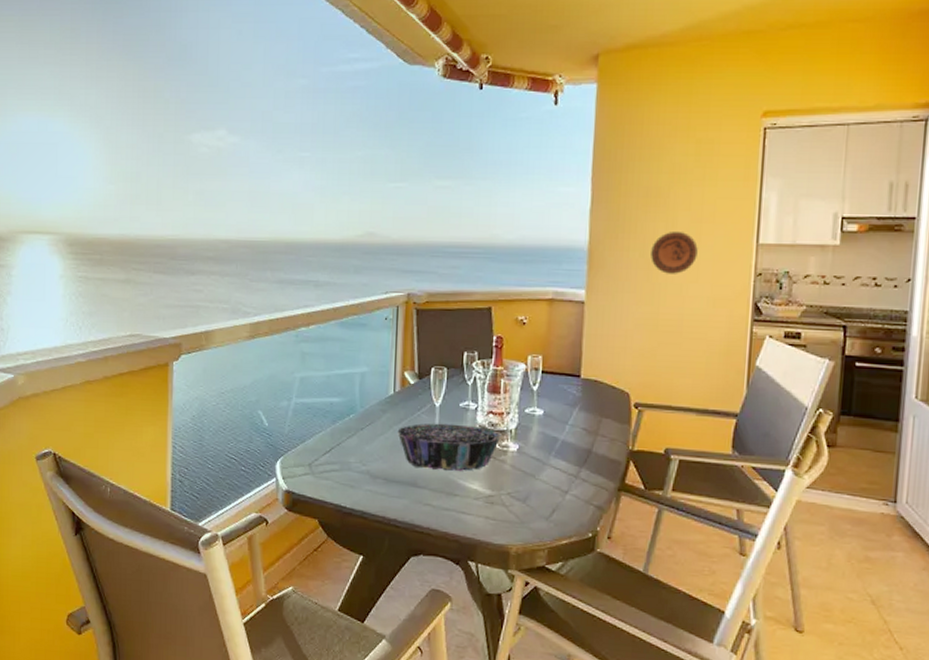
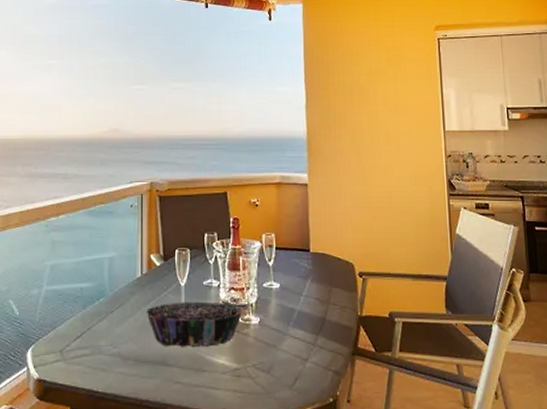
decorative plate: present [651,232,698,274] -> none [359,123,398,158]

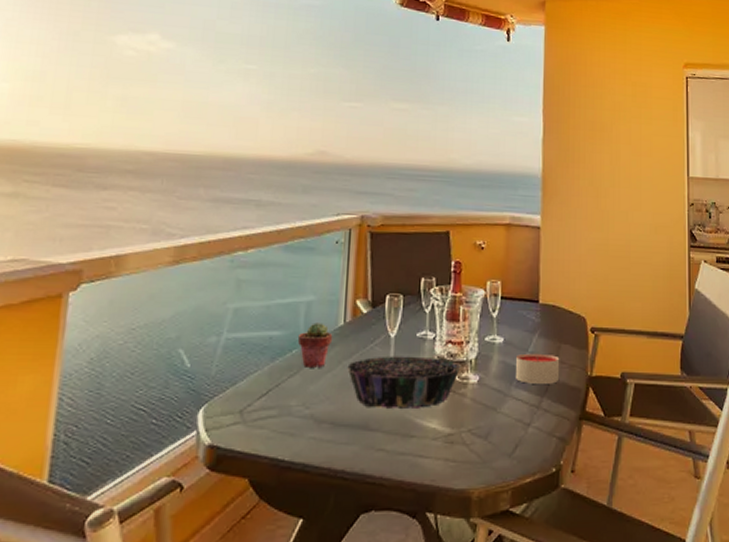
potted succulent: none [103,275,133,313] -> present [297,323,333,368]
candle: none [292,296,332,324] -> present [516,353,560,384]

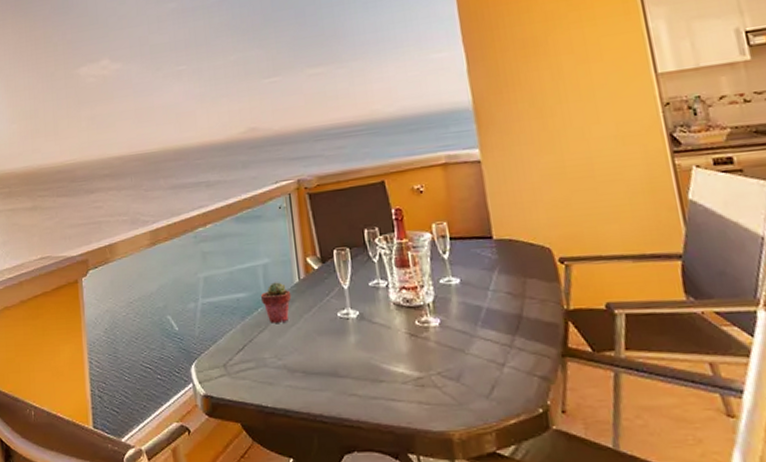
decorative bowl: present [347,356,461,410] -> none [309,304,419,357]
candle: present [516,353,560,384] -> none [477,290,531,323]

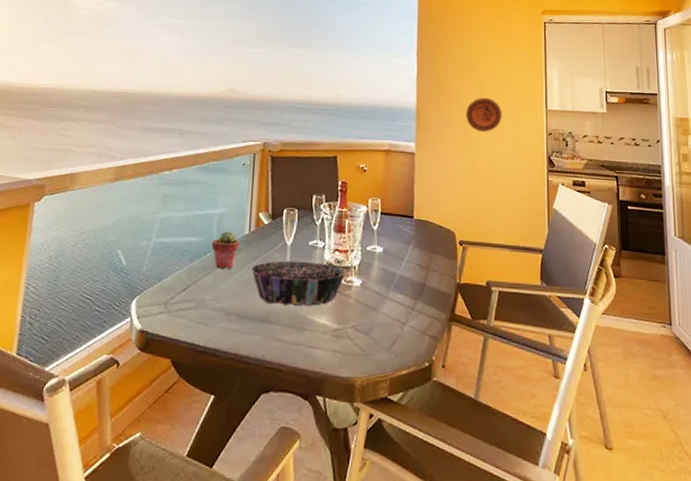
decorative bowl: none [309,304,419,357] -> present [251,260,346,307]
decorative plate: none [540,75,593,120] -> present [466,98,502,132]

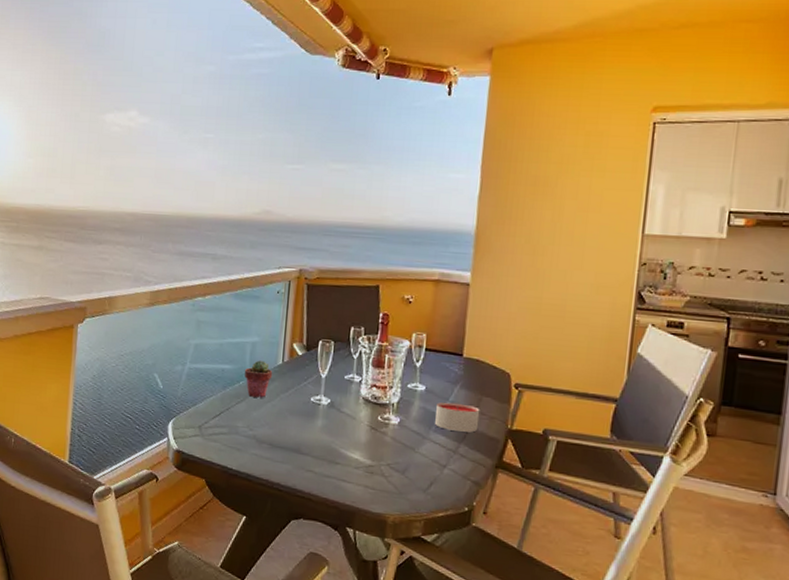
decorative bowl: present [251,260,346,307] -> none [284,393,384,441]
candle: none [393,261,432,289] -> present [435,402,480,433]
decorative plate: present [466,98,502,132] -> none [536,220,583,261]

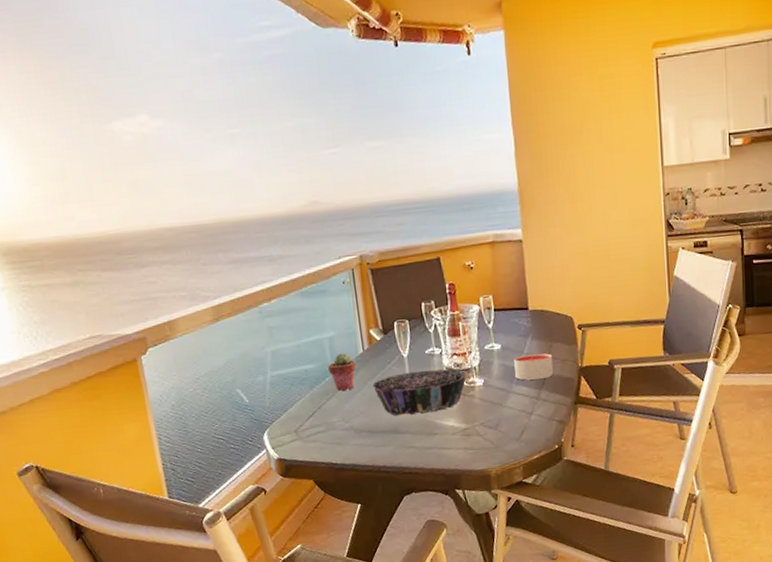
decorative bowl: none [284,393,384,441] -> present [372,368,467,416]

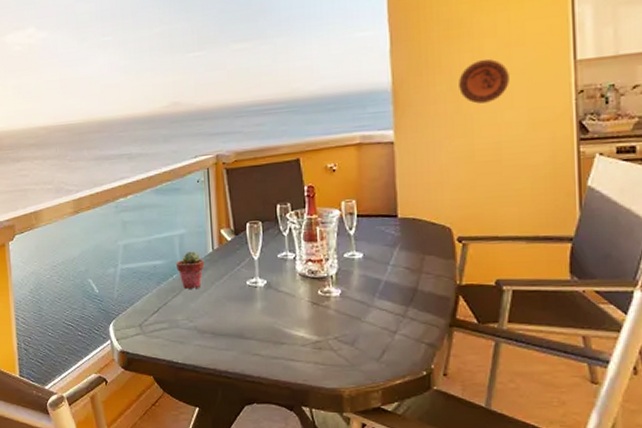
decorative bowl: present [372,368,467,416] -> none [220,275,323,321]
candle: present [514,353,554,381] -> none [378,265,425,295]
decorative plate: none [573,164,614,204] -> present [459,59,510,104]

